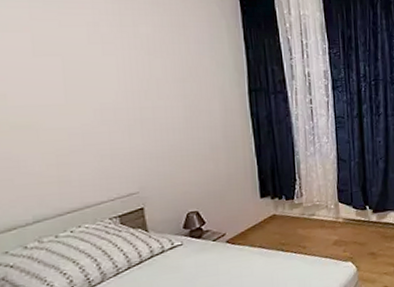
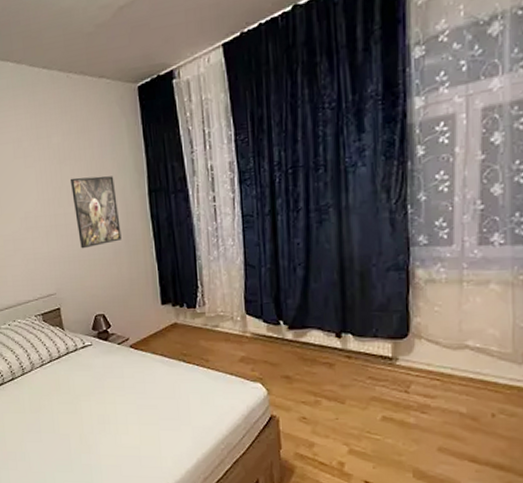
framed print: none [161,71,219,144] -> present [71,176,122,249]

